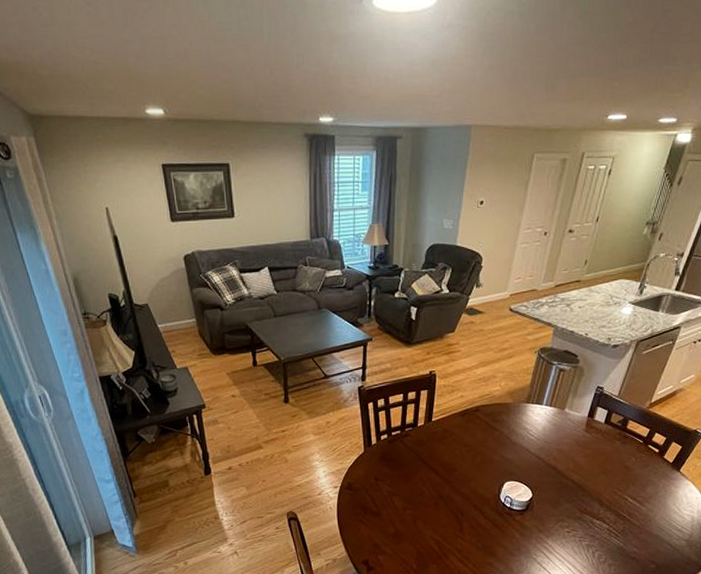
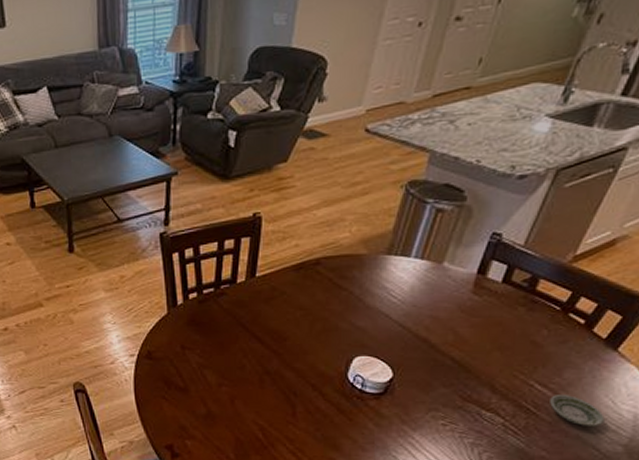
saucer: none [638,505,673,528] -> present [550,395,605,426]

